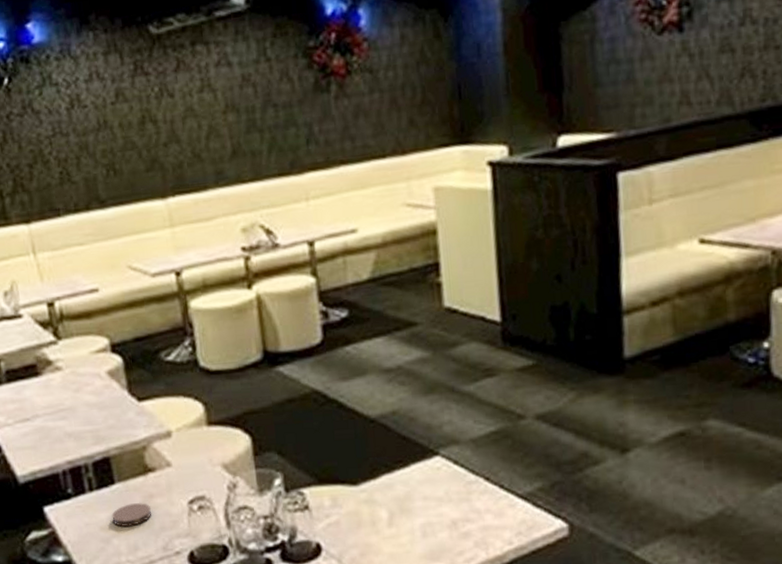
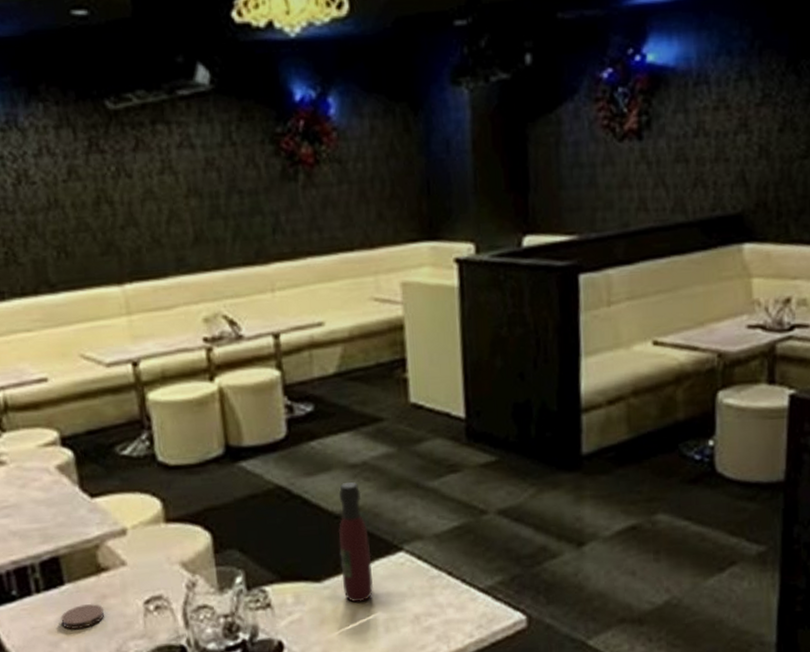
wine bottle: none [373,386,410,507] -> present [338,481,374,603]

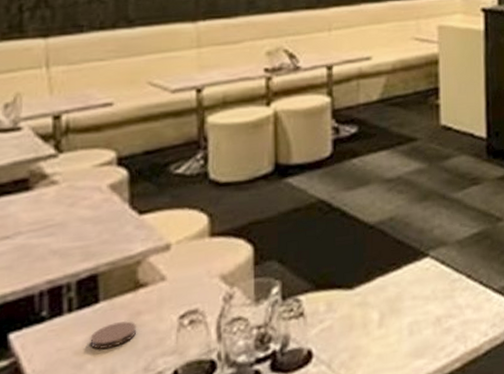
wine bottle: present [338,481,374,603] -> none [371,194,401,308]

